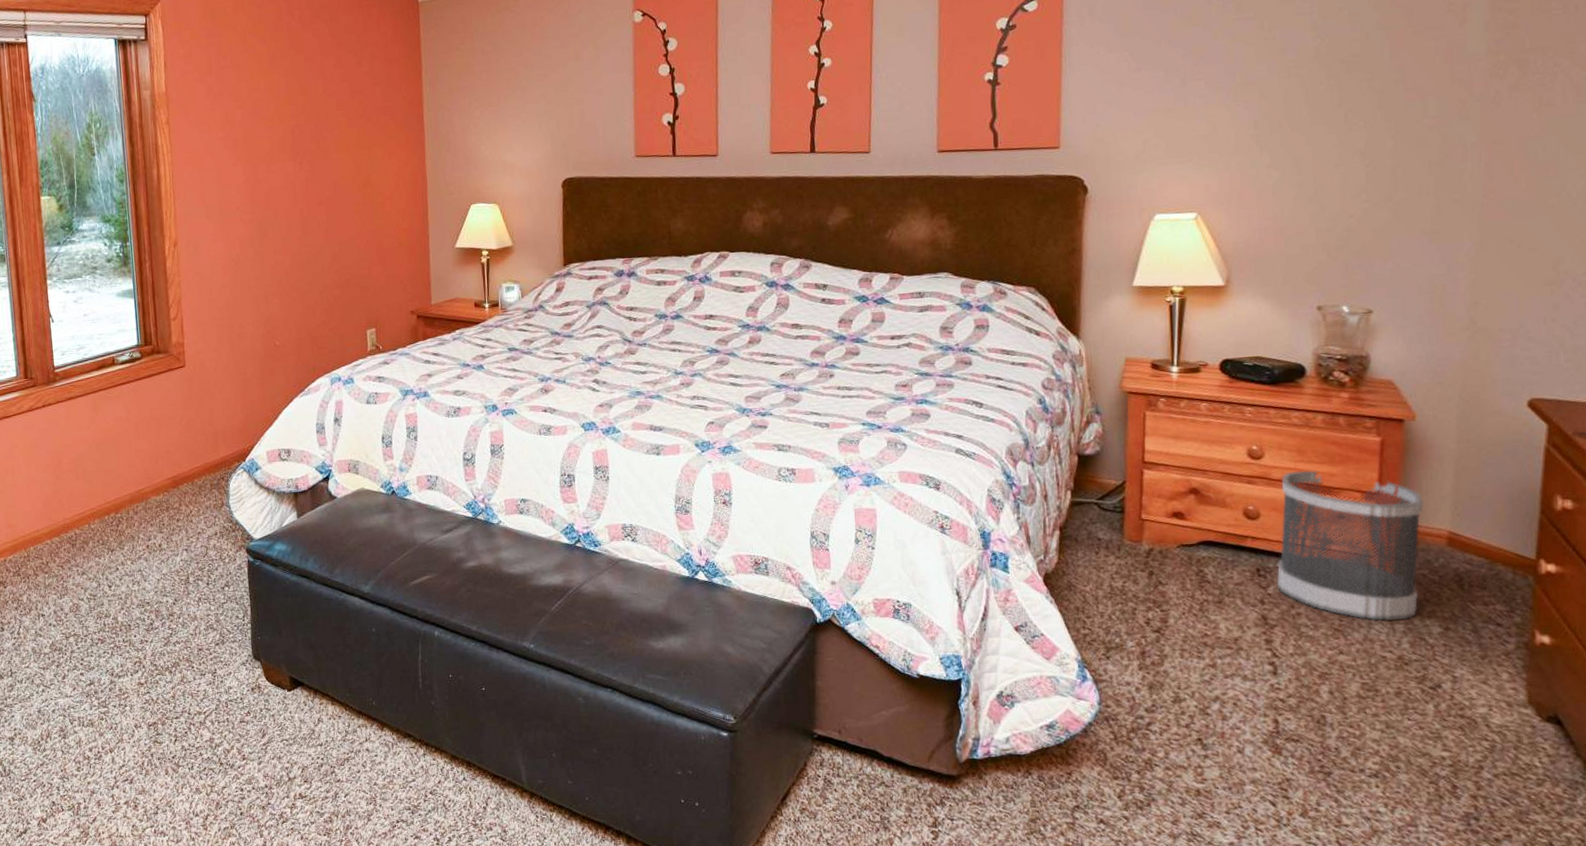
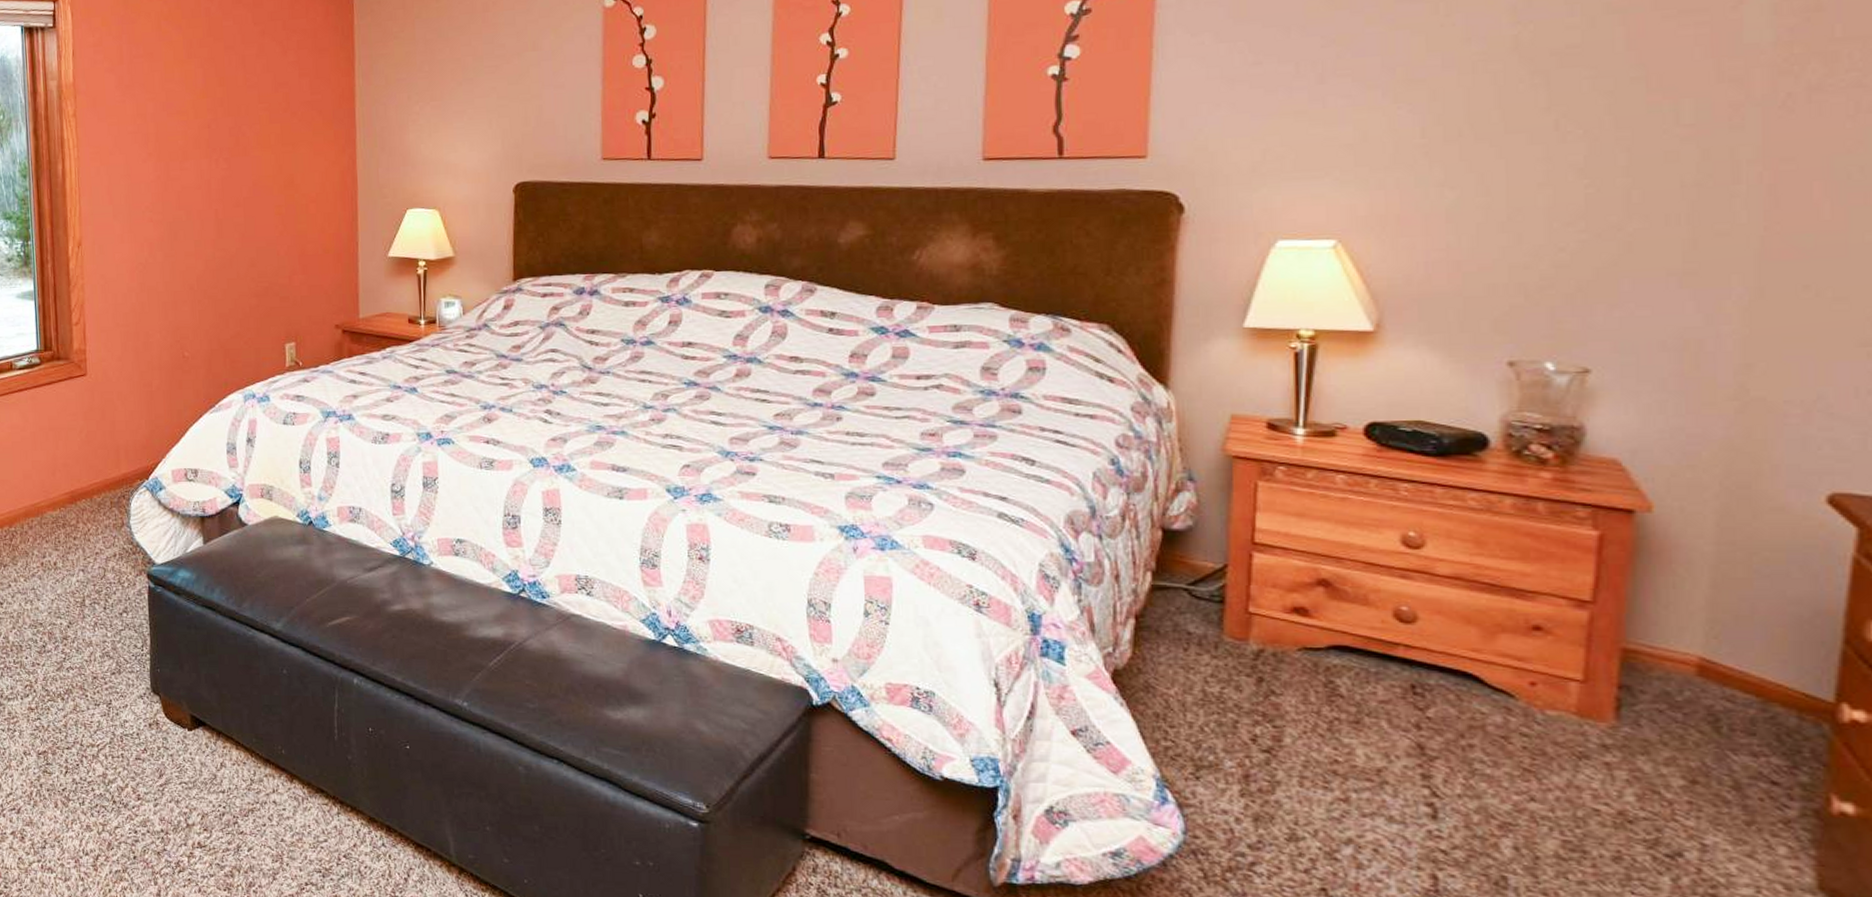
wastebasket: present [1276,470,1423,621] -> none [1439,566,1661,766]

